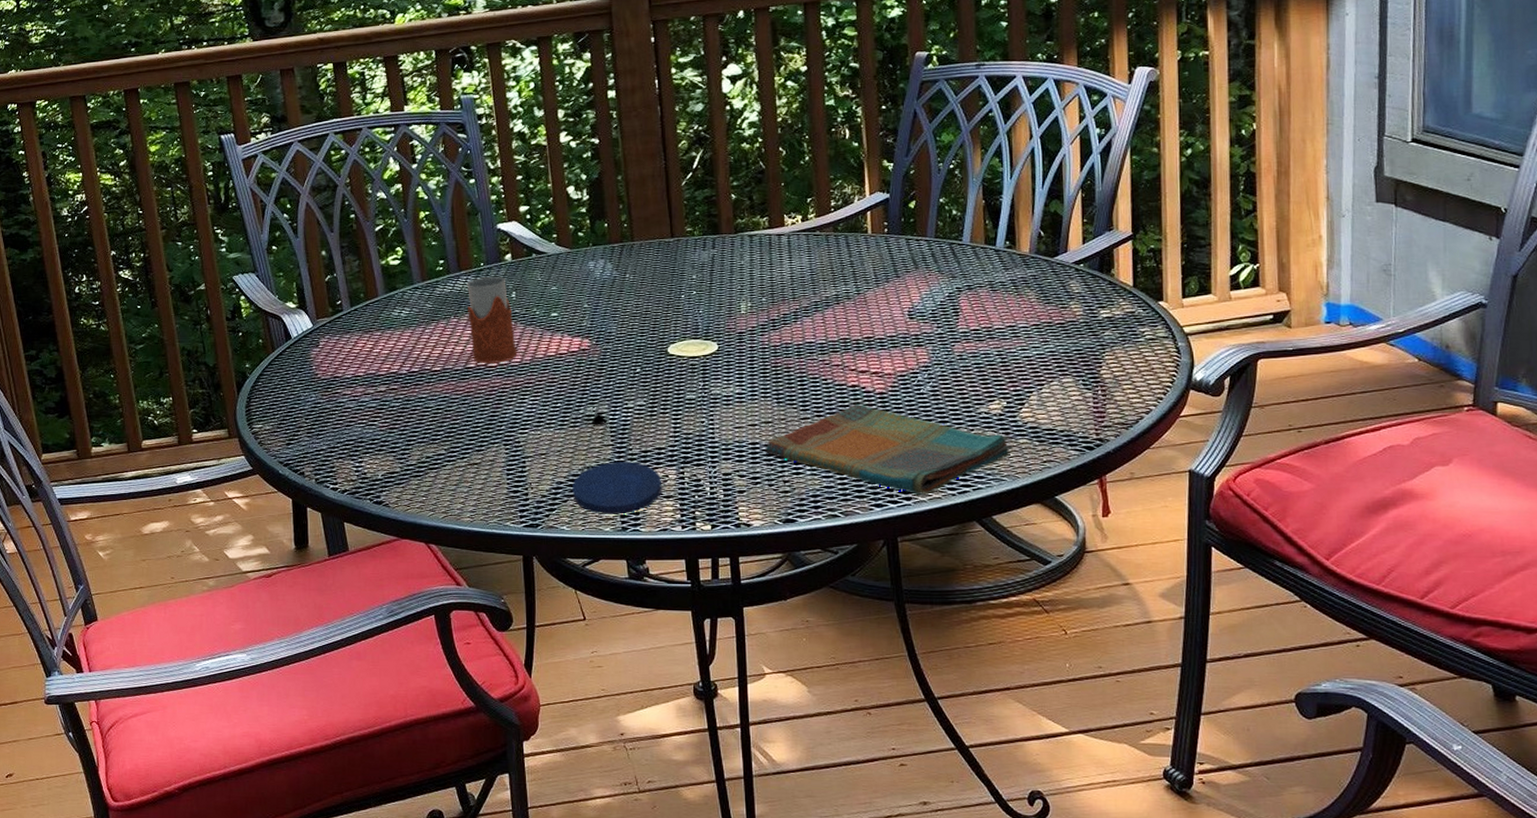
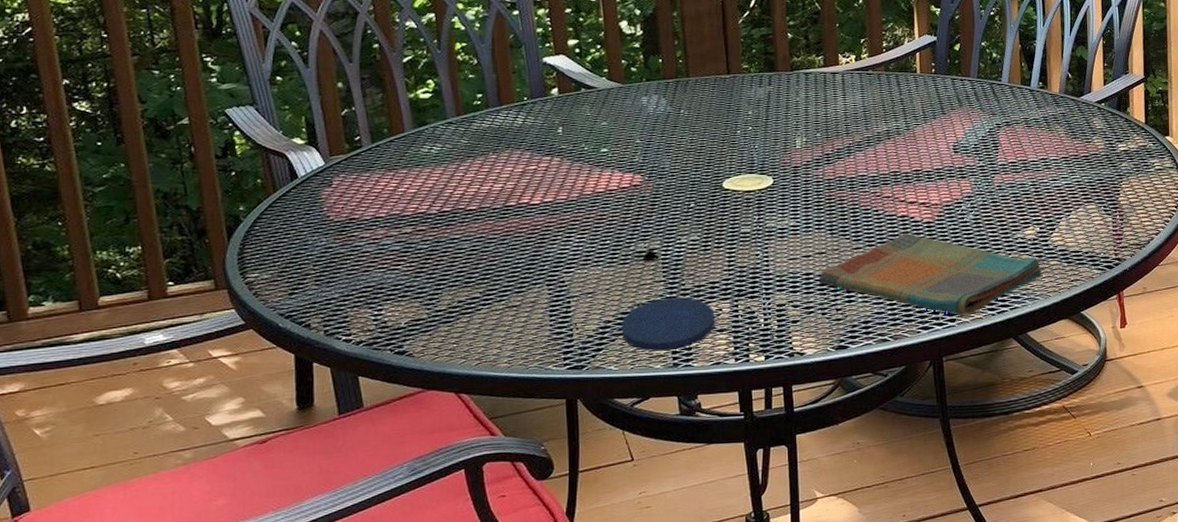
drinking glass: present [466,277,518,363] -> none [508,112,563,201]

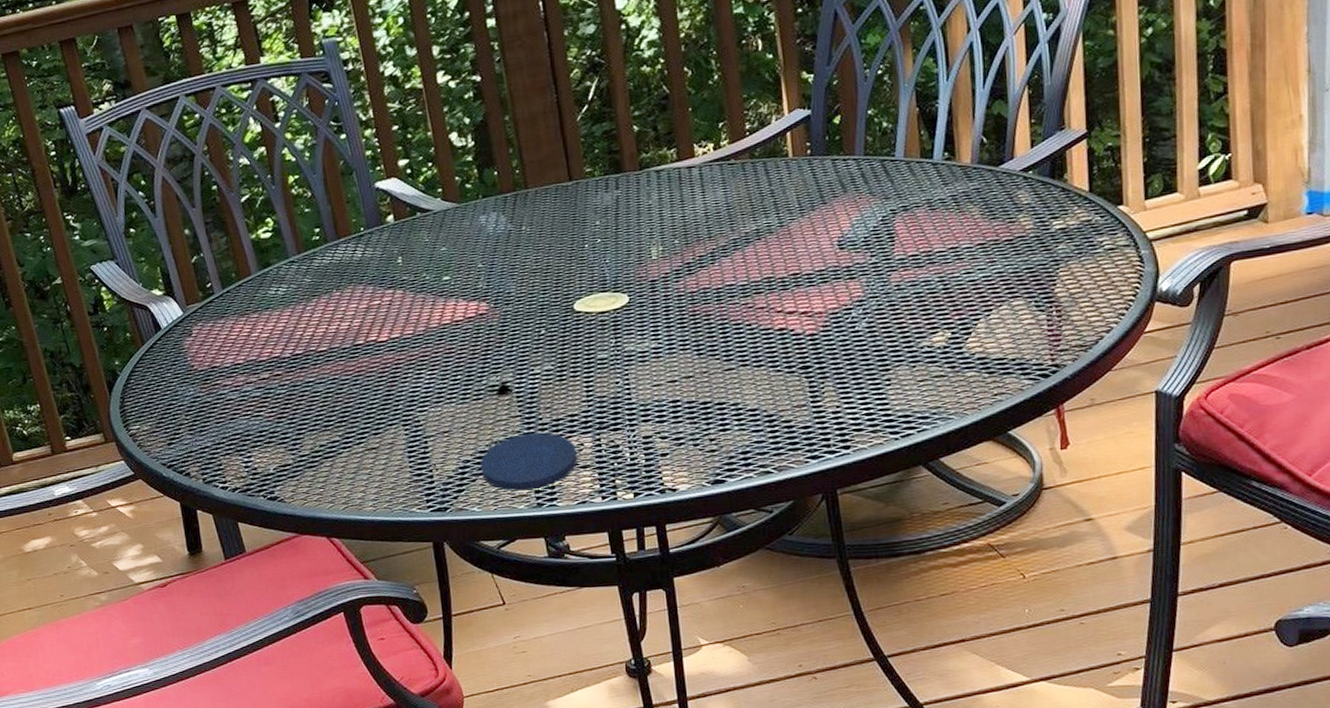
dish towel: present [818,232,1045,316] -> none [687,348,960,442]

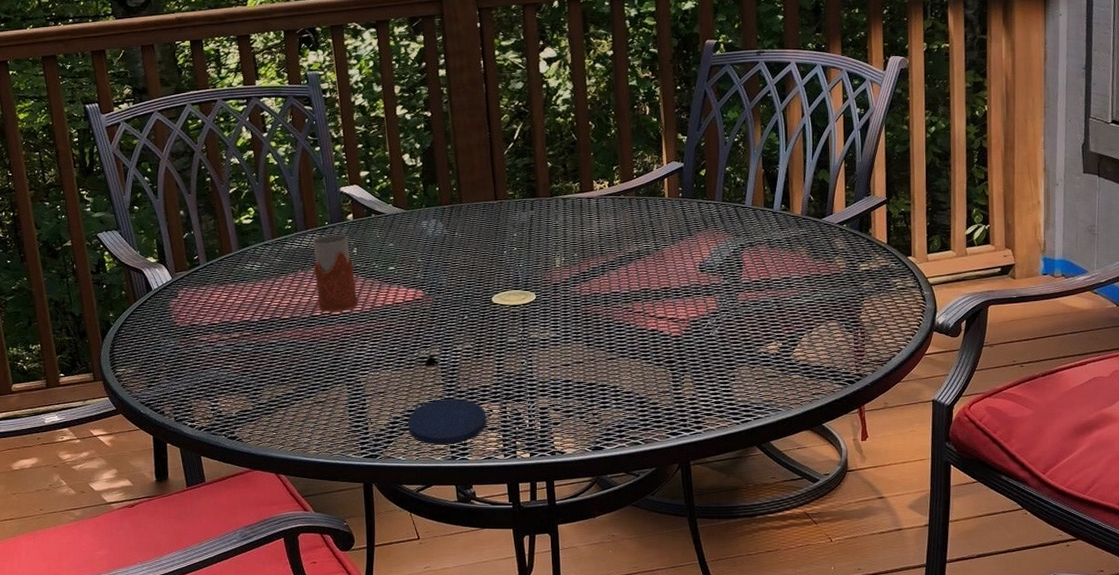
drinking glass: none [347,241,409,339] -> present [312,235,359,312]

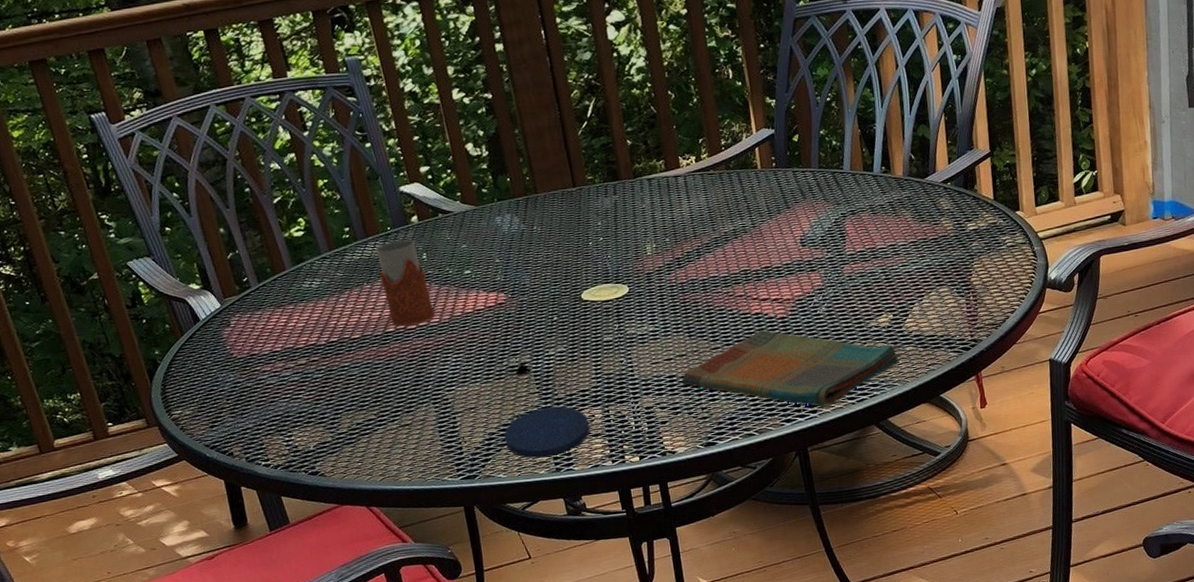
dish towel: none [576,345,787,424] -> present [681,329,901,407]

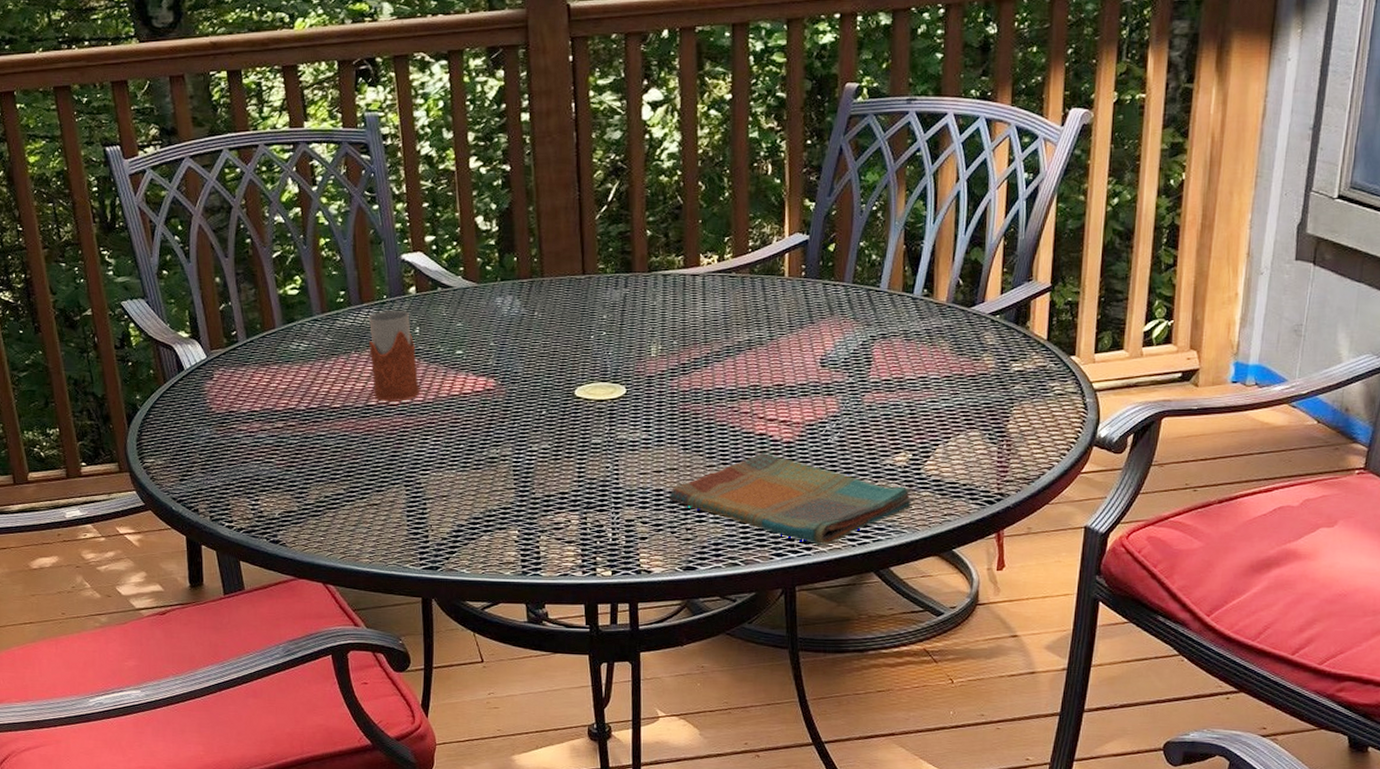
plate: present [504,362,591,459] -> none [473,454,564,559]

